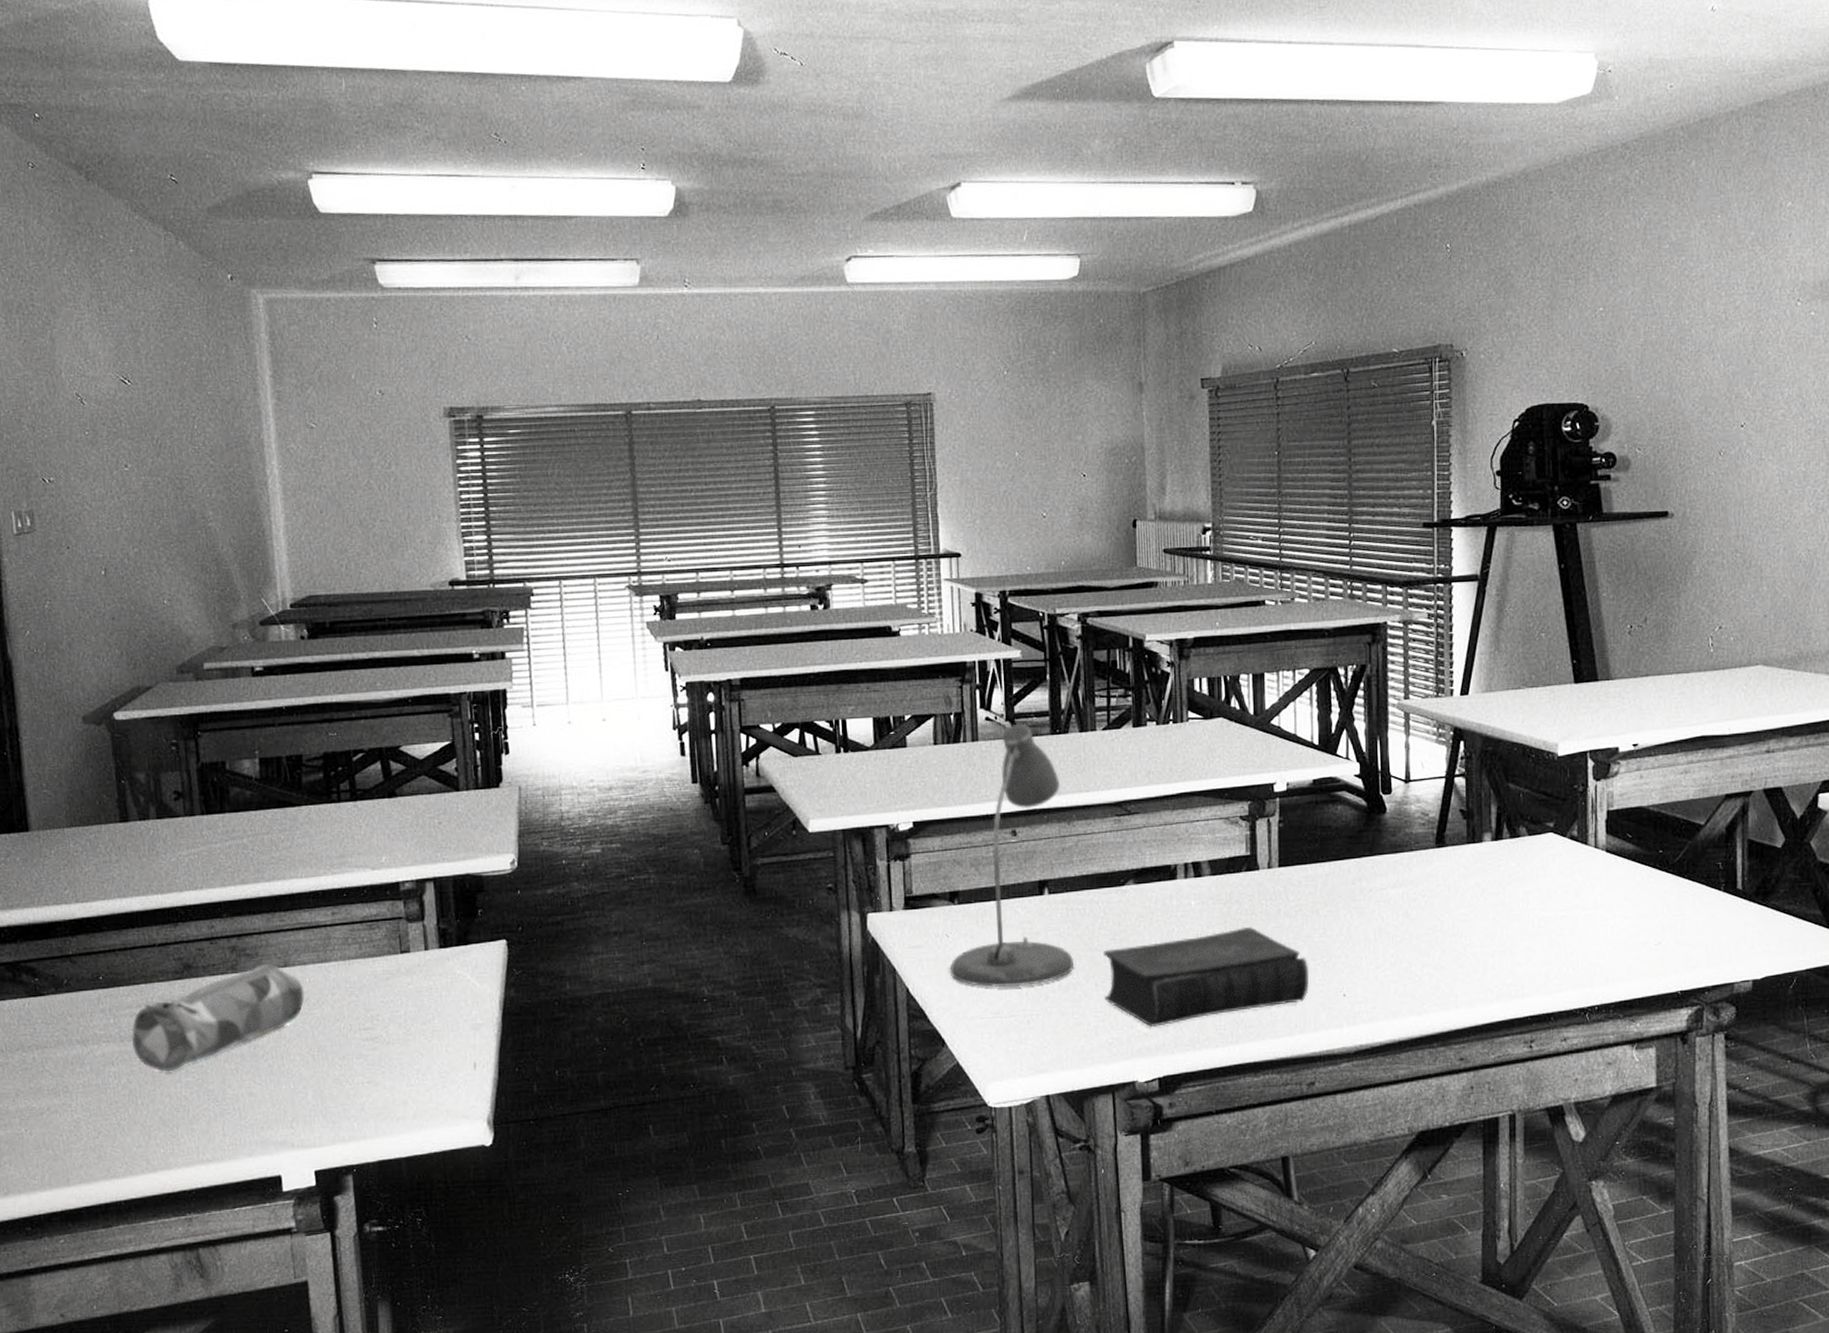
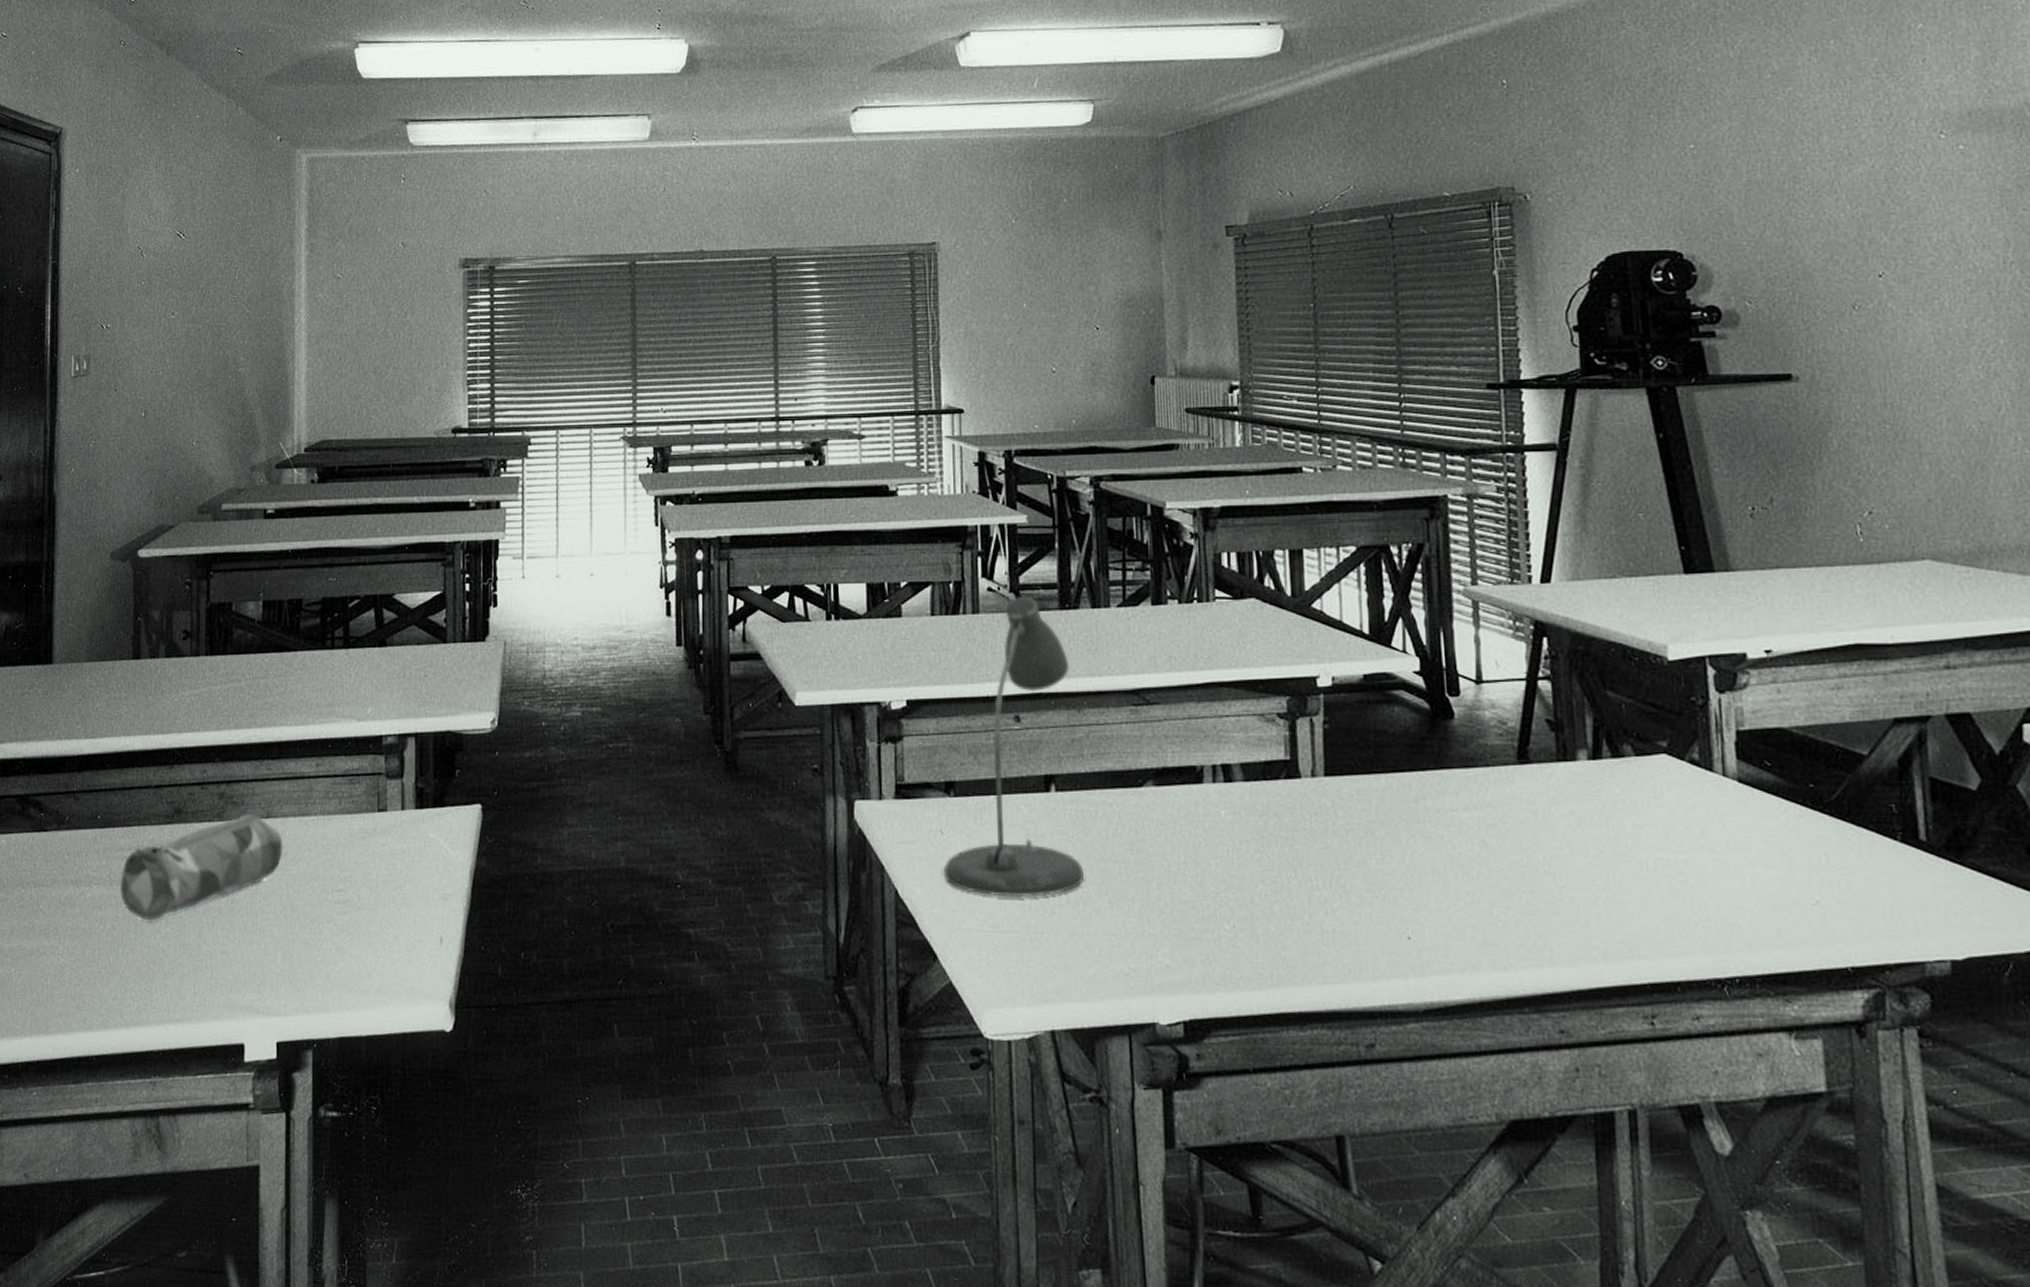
book: present [1102,926,1310,1027] -> none [1117,845,1365,958]

